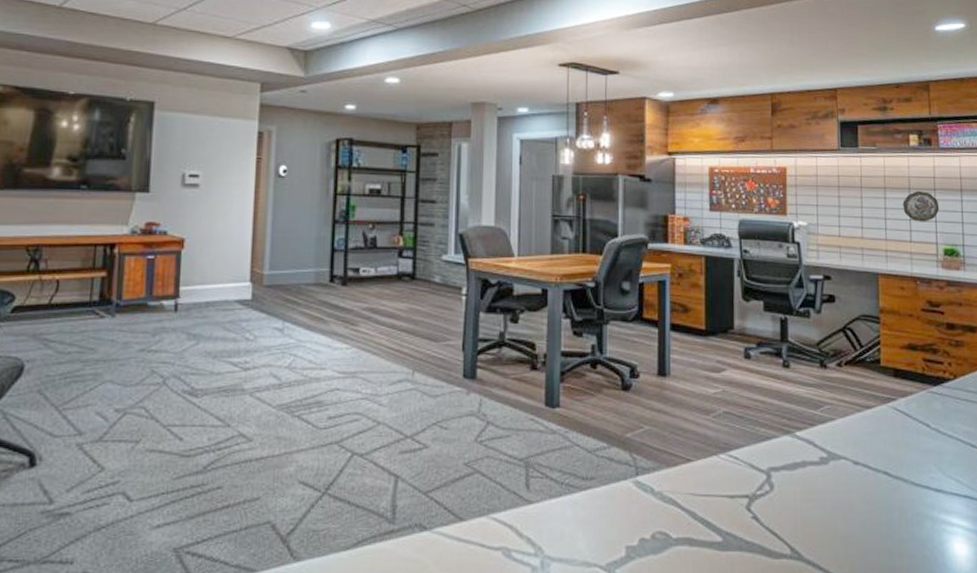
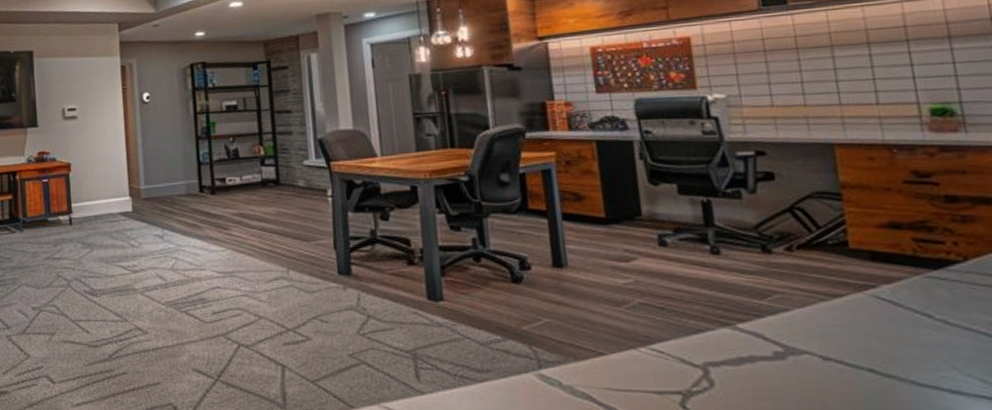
decorative plate: present [903,191,940,222] -> none [860,44,918,81]

